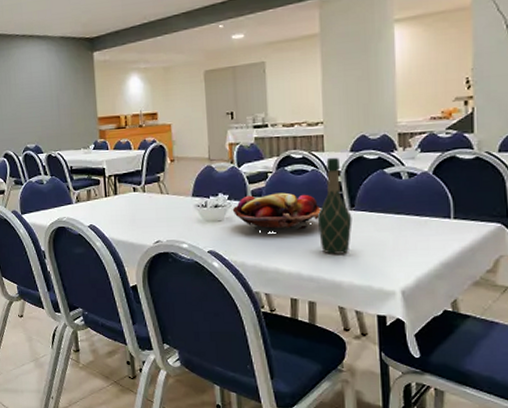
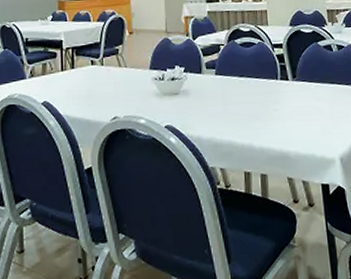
fruit basket: present [232,192,321,230] -> none [188,64,268,102]
wine bottle: present [317,157,352,254] -> none [264,30,295,125]

